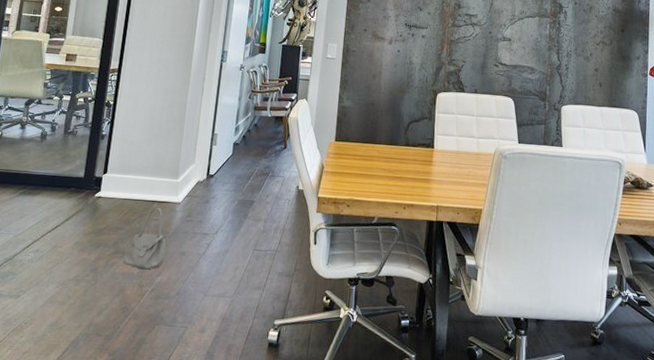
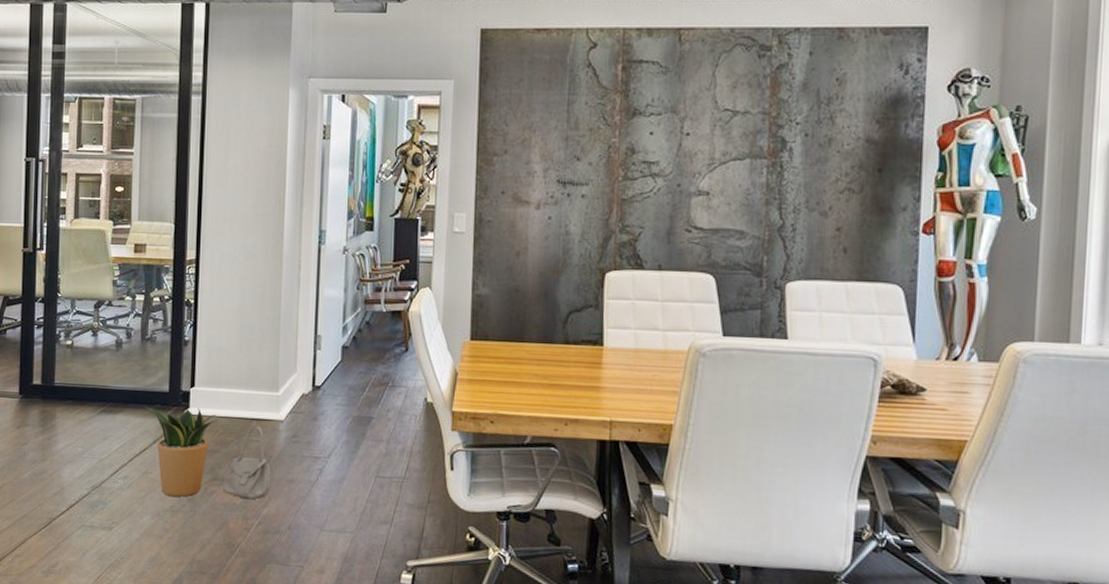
potted plant: none [60,189,124,268] -> present [143,406,217,497]

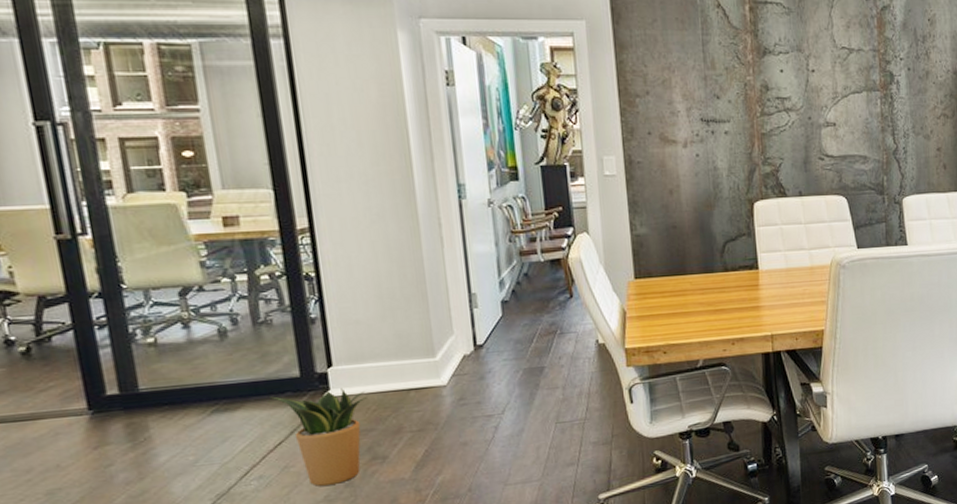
handbag: present [223,426,271,500] -> none [385,395,442,472]

